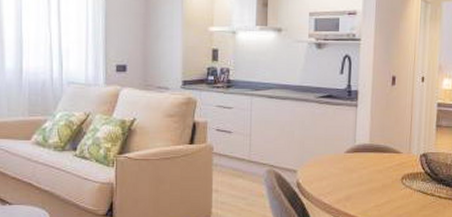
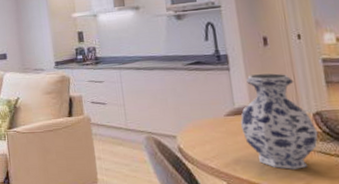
vase: none [357,113,421,207] -> present [240,73,319,169]

